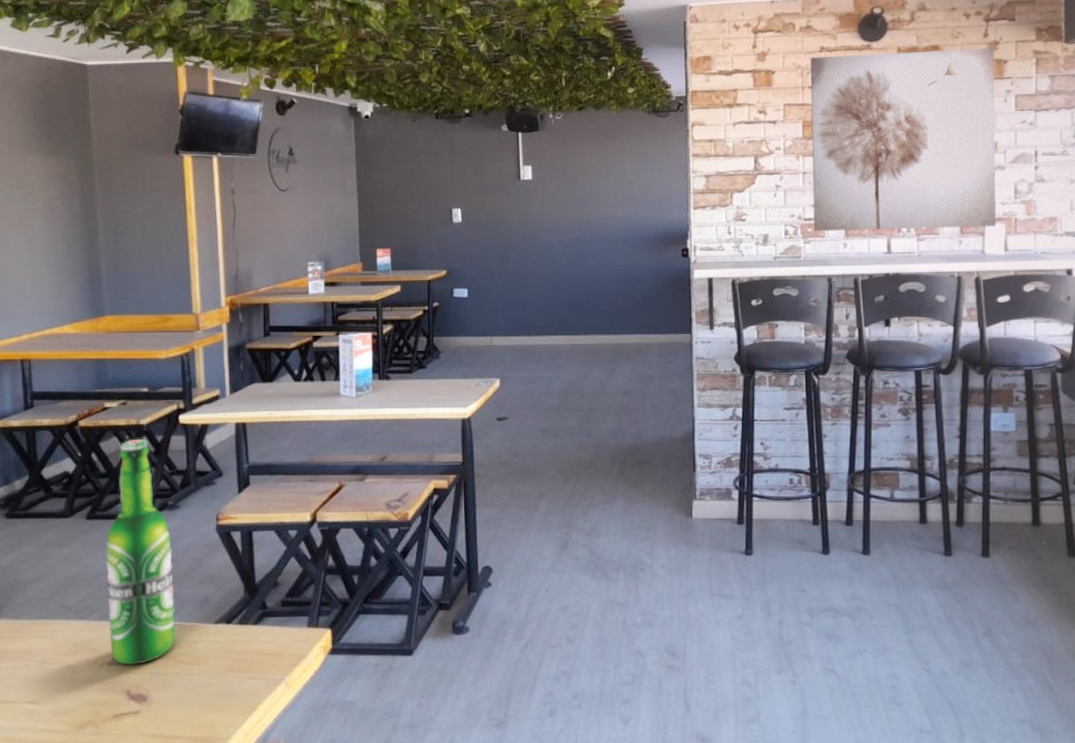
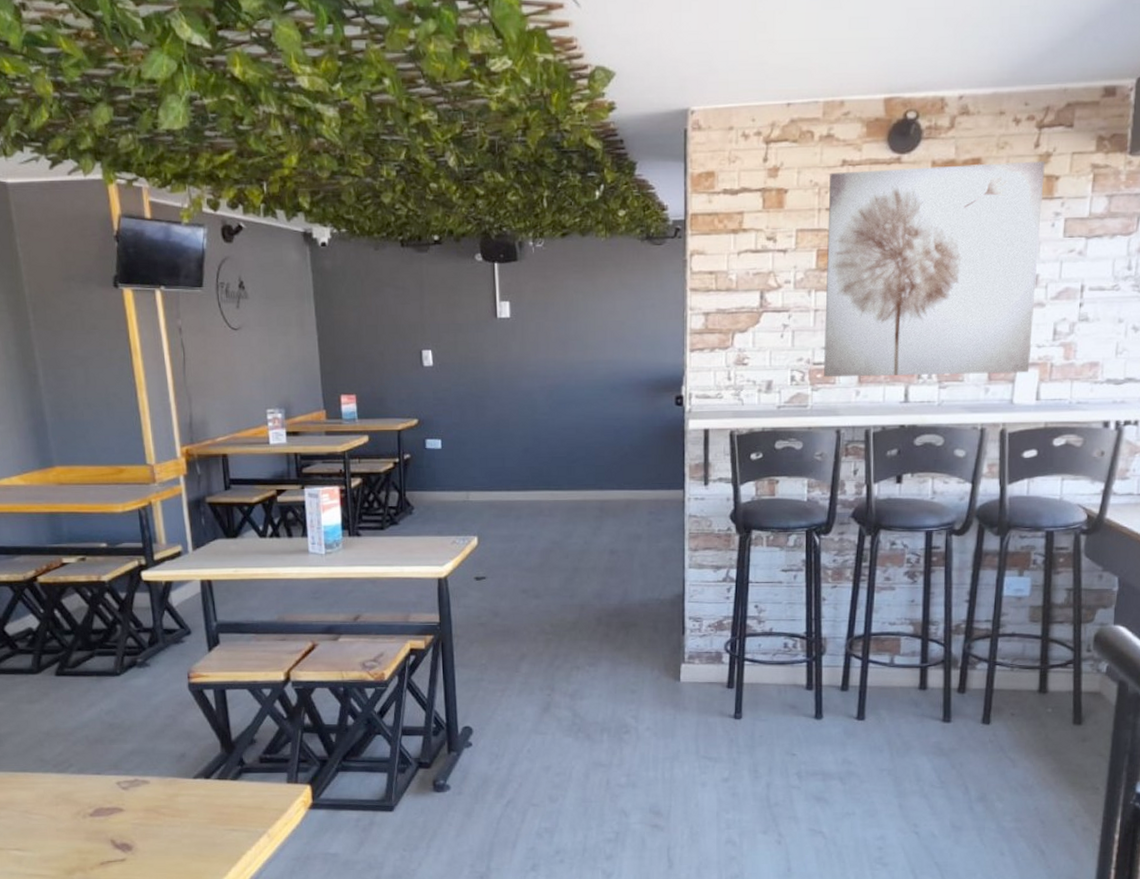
beer bottle: present [105,438,176,665] -> none [77,595,156,816]

